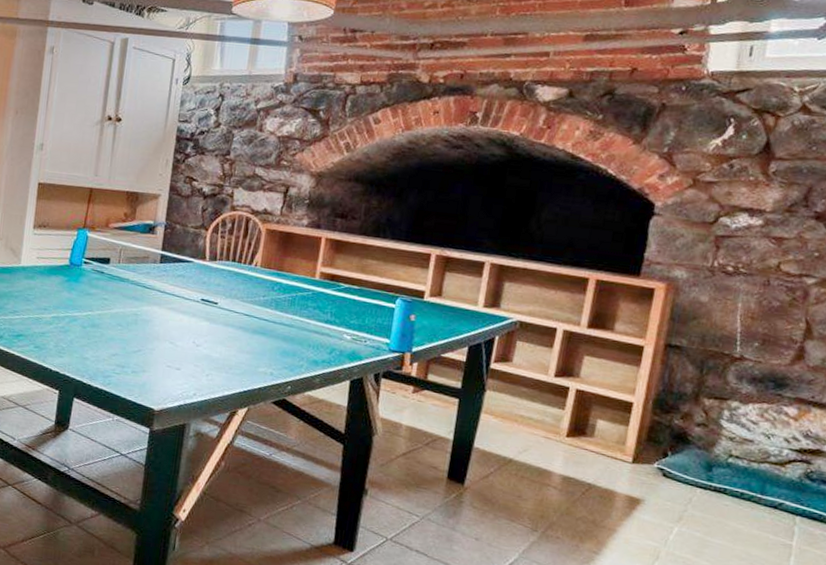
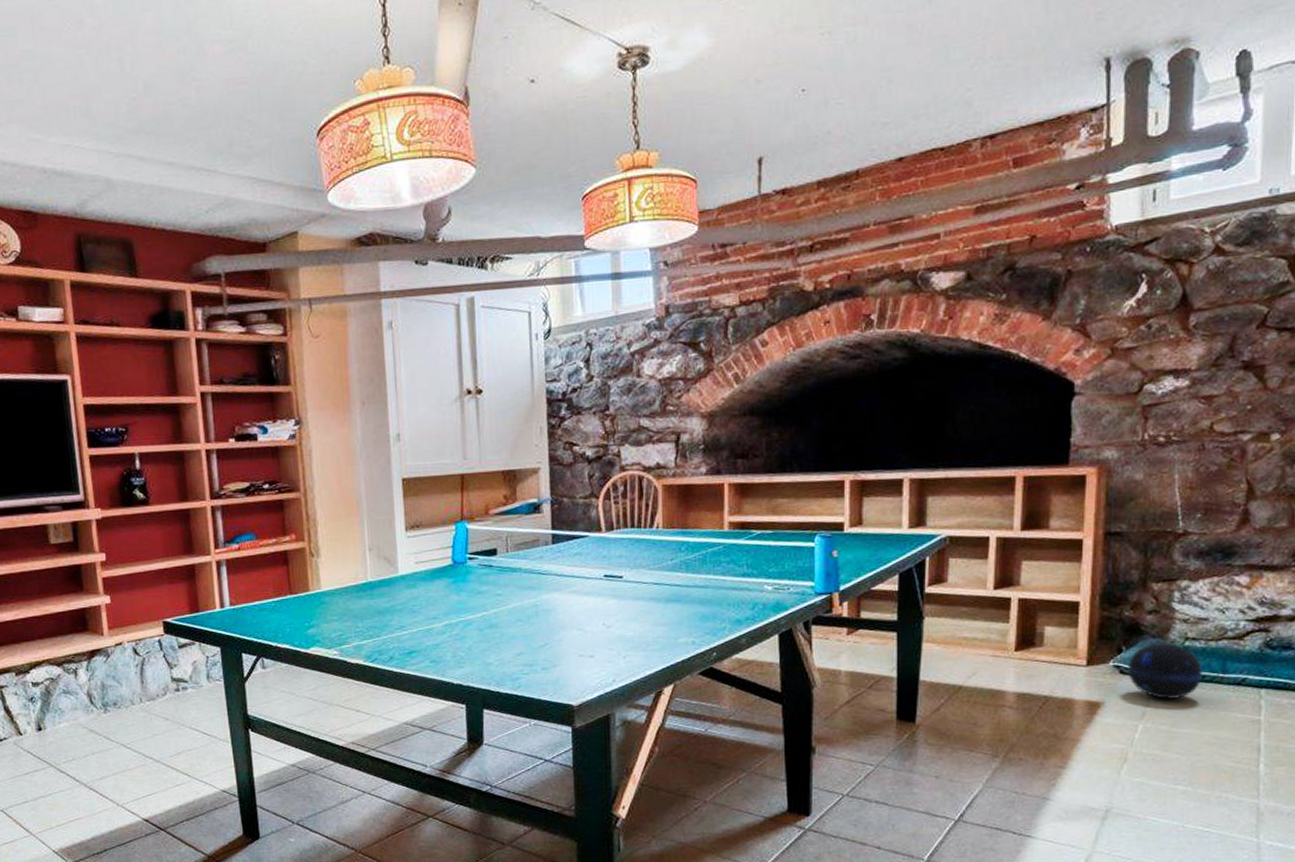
ball: none [670,454,743,510] -> present [1128,643,1204,699]

